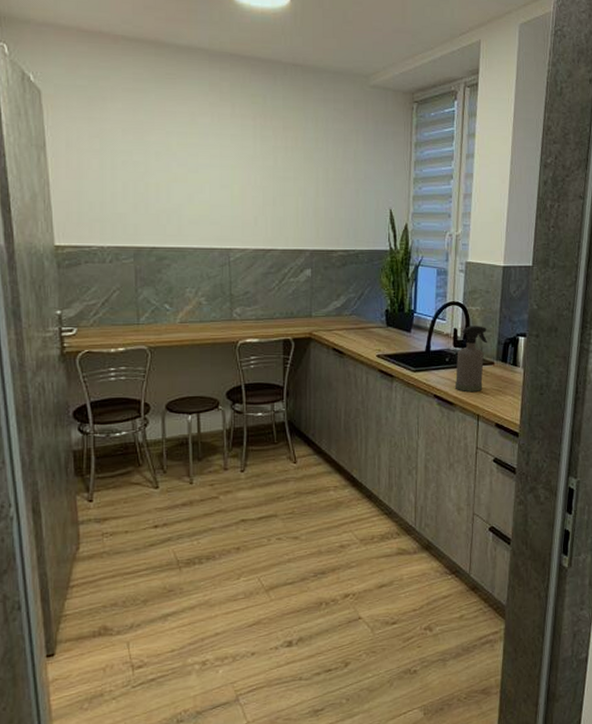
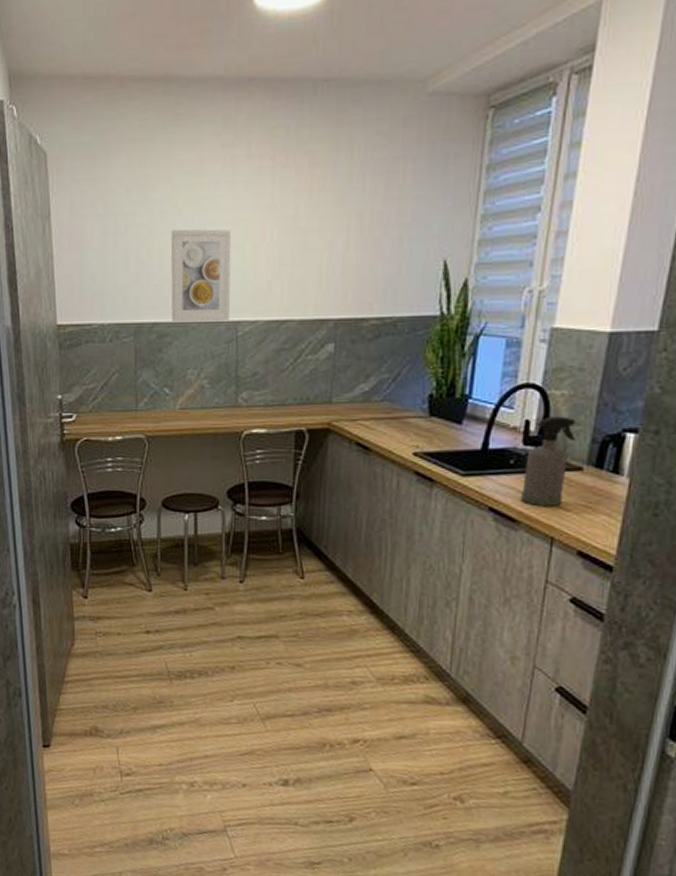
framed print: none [166,168,222,247] -> present [170,229,232,321]

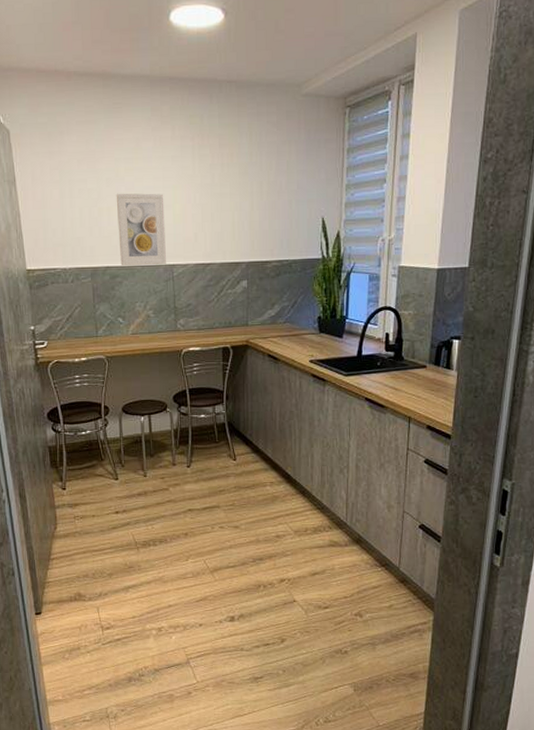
spray bottle: present [520,416,576,506] -> none [386,329,421,395]

